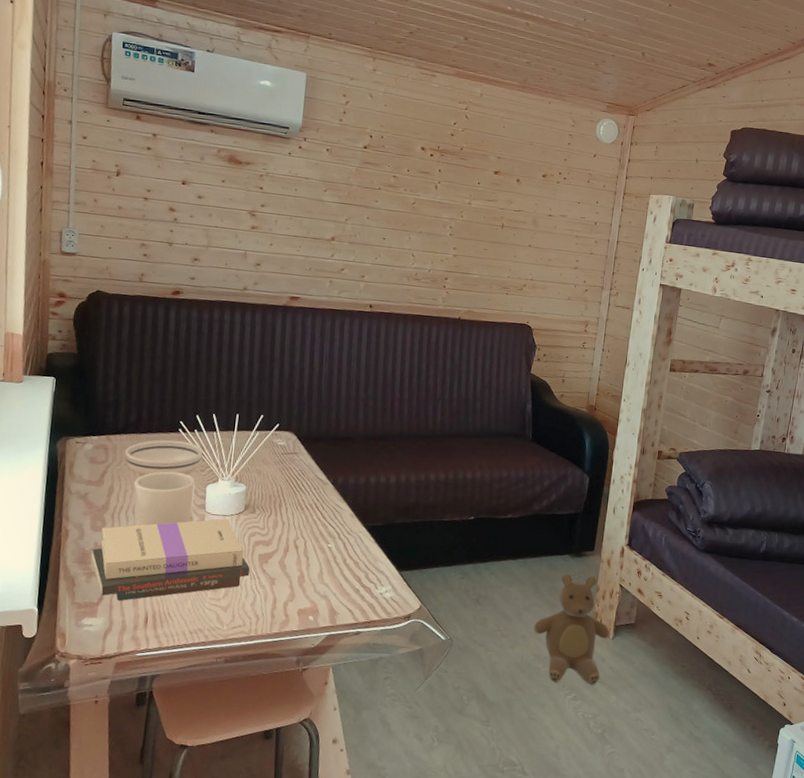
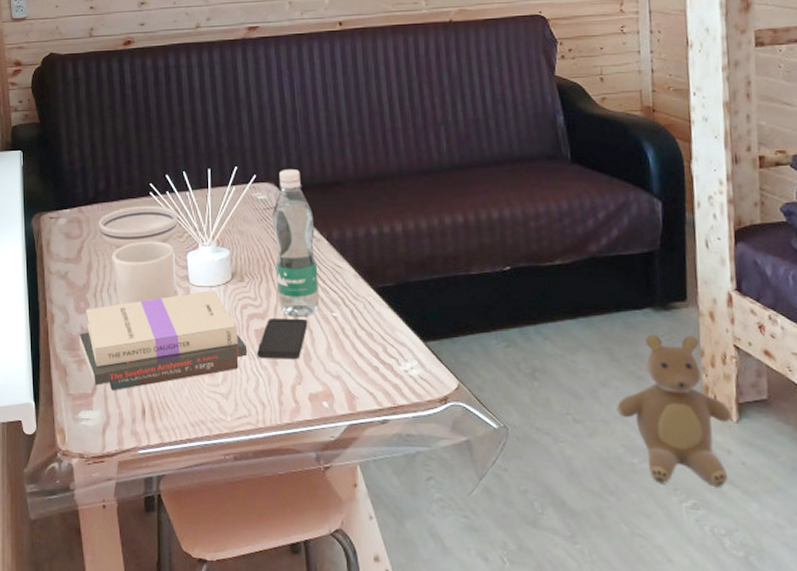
mobile phone: none [258,545,306,581] -> present [257,317,308,360]
bottle: none [283,422,325,547] -> present [272,168,319,318]

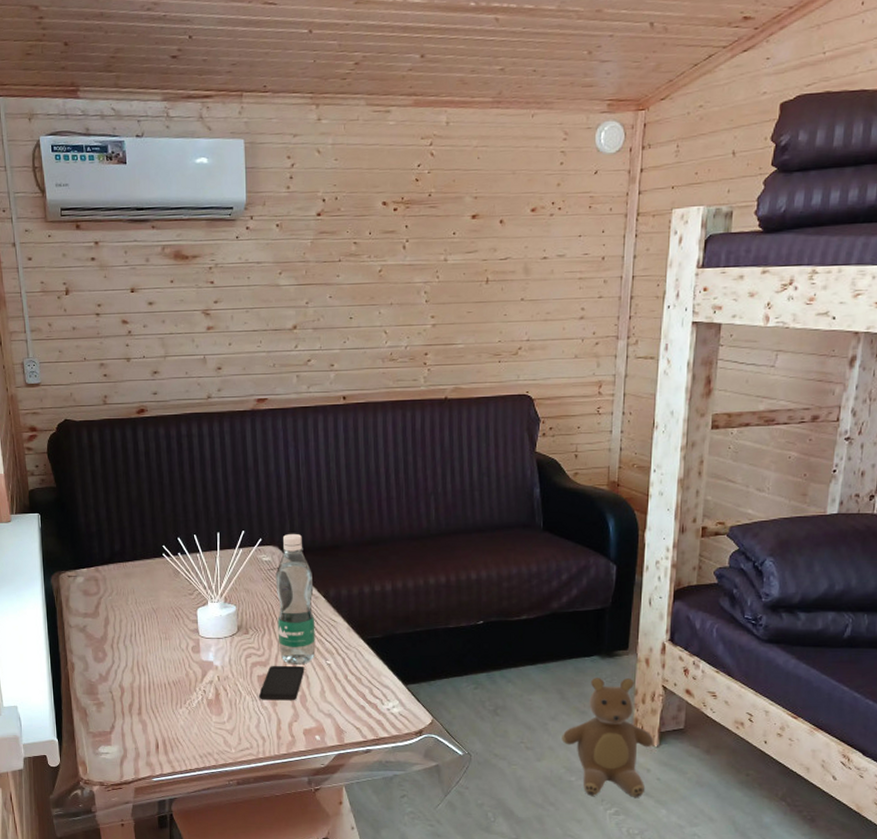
books: present [79,290,248,392] -> none [98,641,251,729]
bowl: present [98,205,179,249] -> none [114,565,190,605]
mug: present [111,241,177,306] -> none [127,598,188,656]

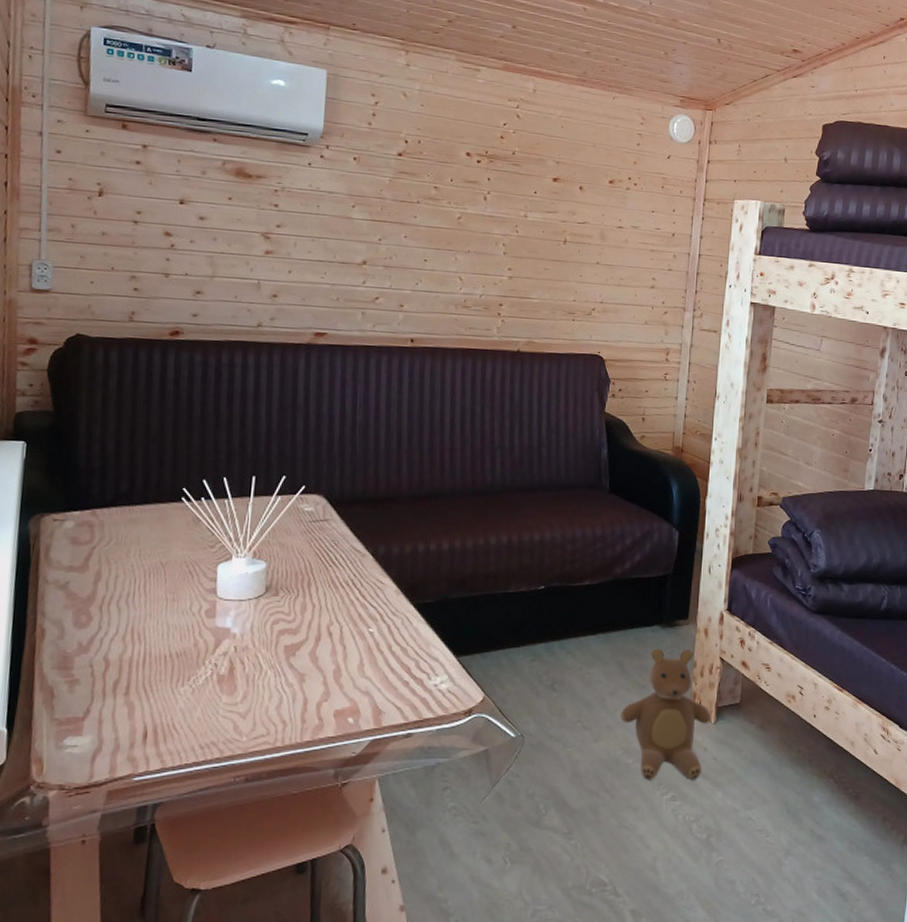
mobile phone: present [259,665,305,701] -> none [284,633,342,676]
bottle: present [275,533,316,665] -> none [313,481,362,634]

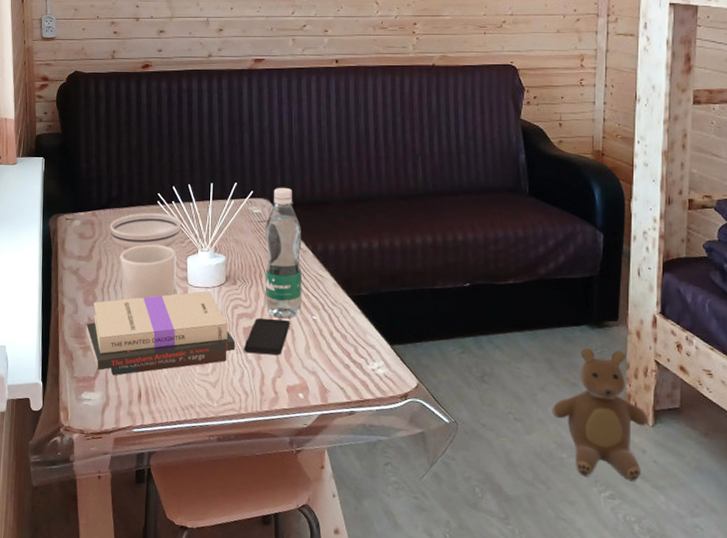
books: none [74,604,274,714] -> present [86,291,236,376]
bowl: none [114,511,213,557] -> present [109,212,182,250]
mug: none [126,550,204,620] -> present [119,244,177,301]
mobile phone: none [284,633,342,676] -> present [244,317,290,356]
bottle: none [313,481,362,634] -> present [265,187,302,319]

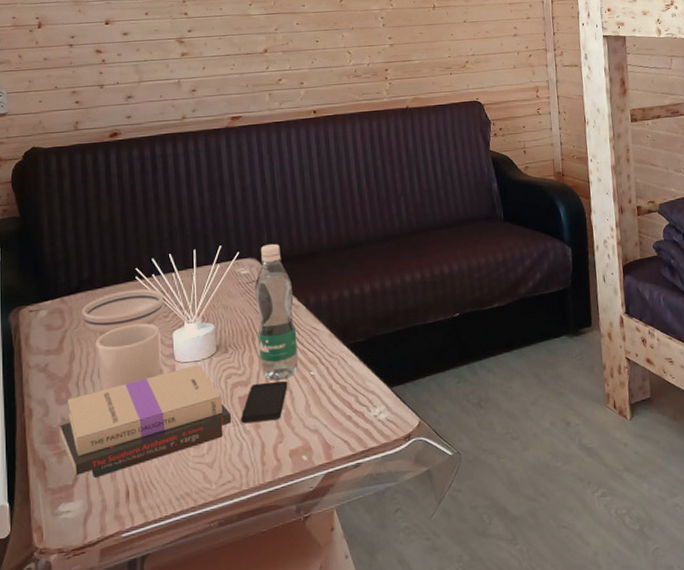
teddy bear: present [552,347,649,481] -> none [543,354,627,480]

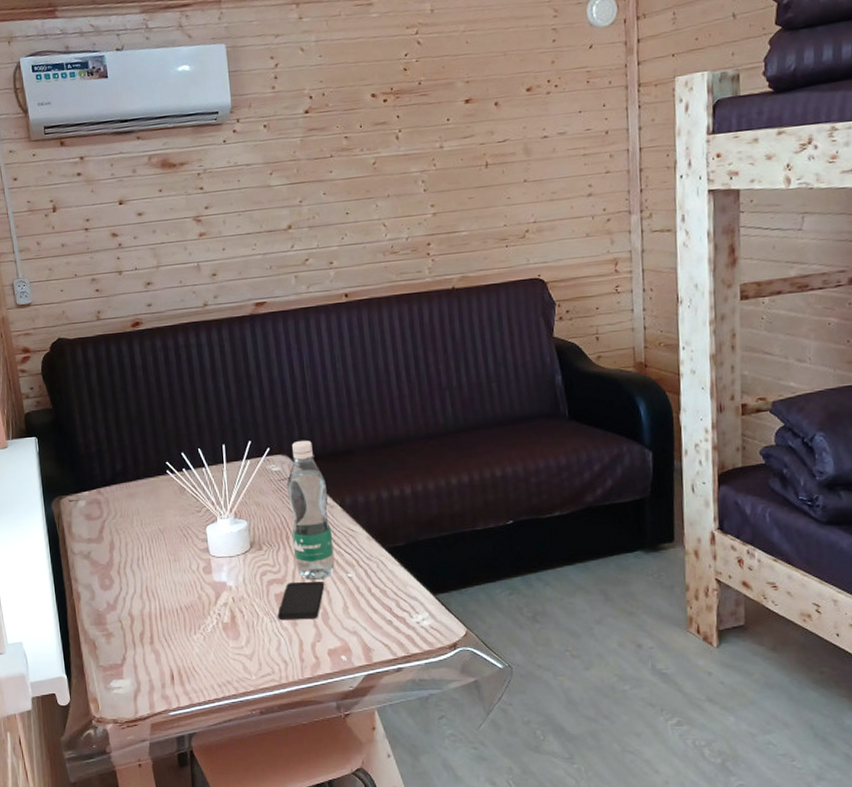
books: present [59,364,232,479] -> none [106,560,269,660]
bowl: present [81,288,164,335] -> none [117,482,197,526]
mug: present [95,323,163,392] -> none [132,516,199,581]

